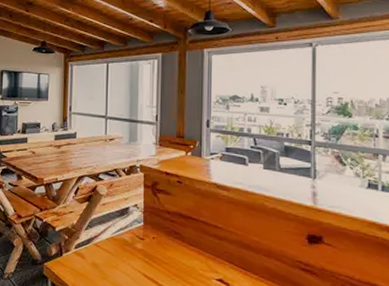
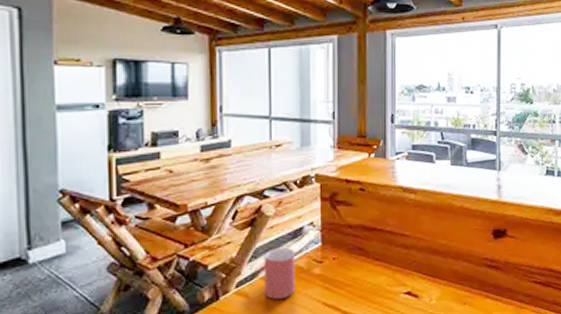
mug: none [96,221,122,265] -> present [264,247,296,300]

